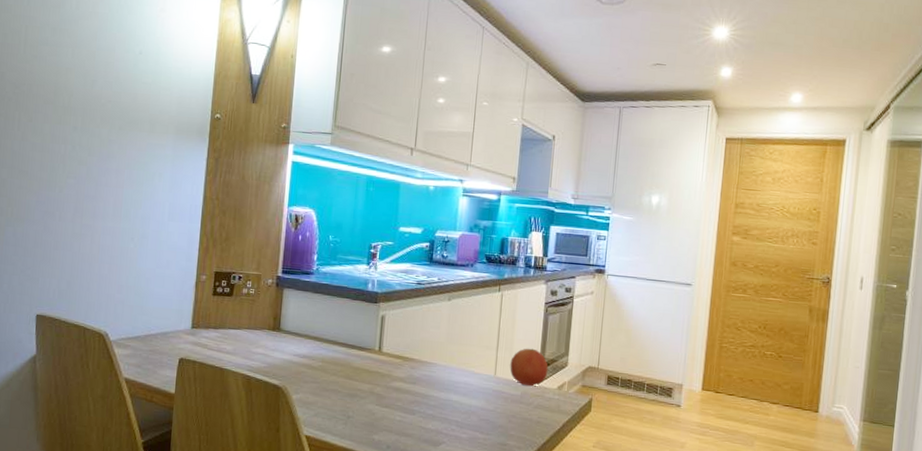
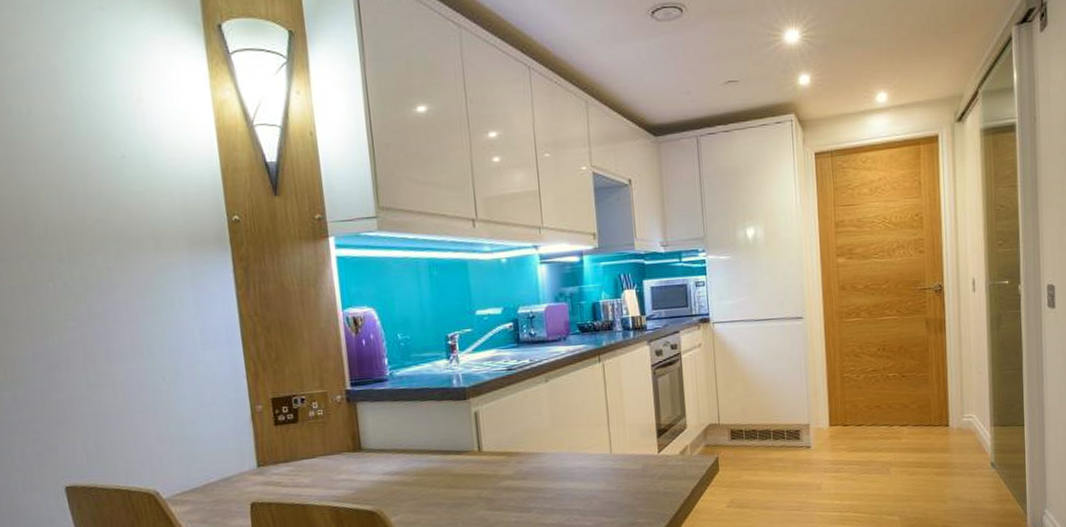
fruit: present [510,348,548,387] -> none [625,416,667,458]

